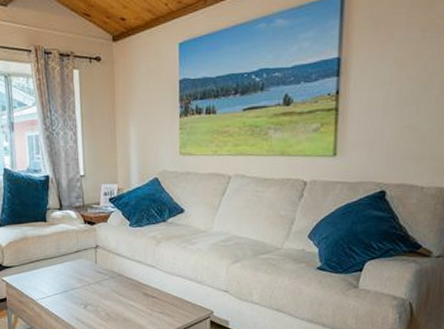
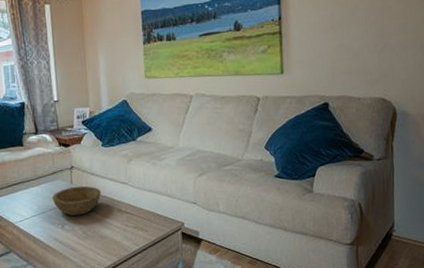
bowl: none [75,266,127,297] -> present [52,186,102,216]

